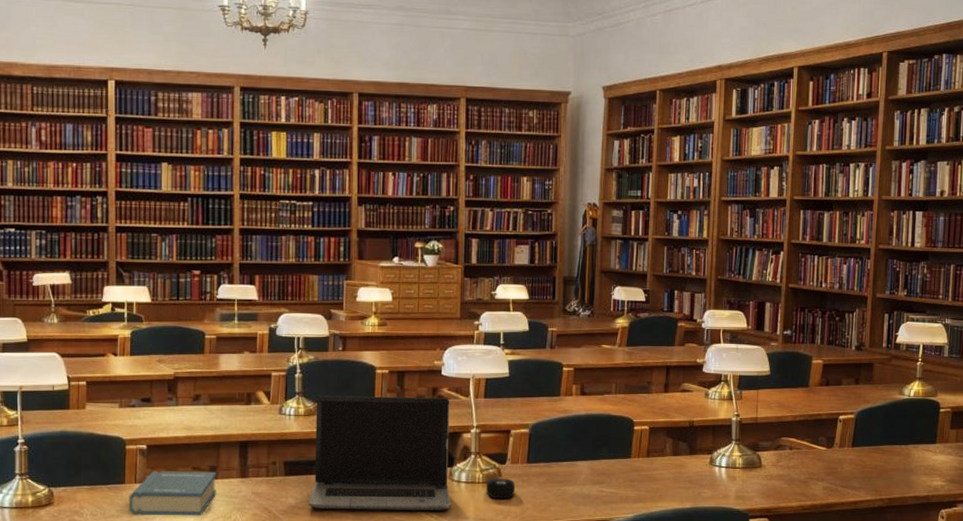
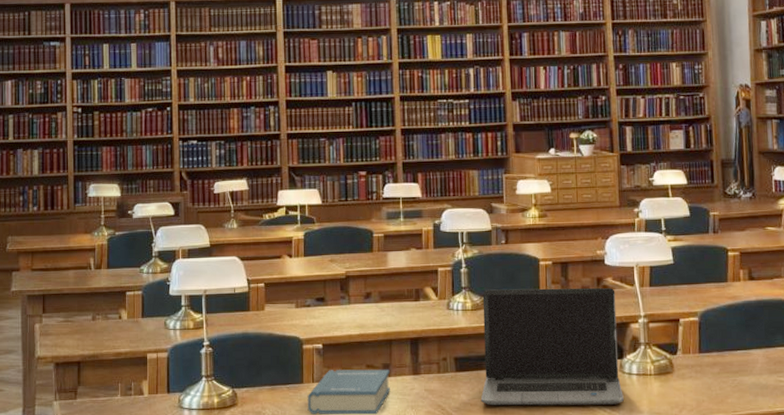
computer mouse: present [485,477,515,500] -> none [658,368,689,392]

